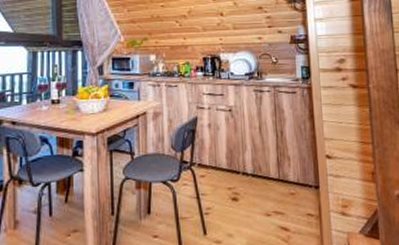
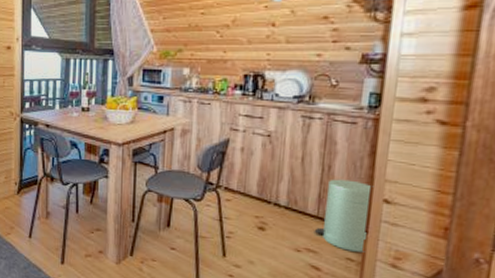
trash can: none [278,142,321,207] -> present [314,179,374,253]

